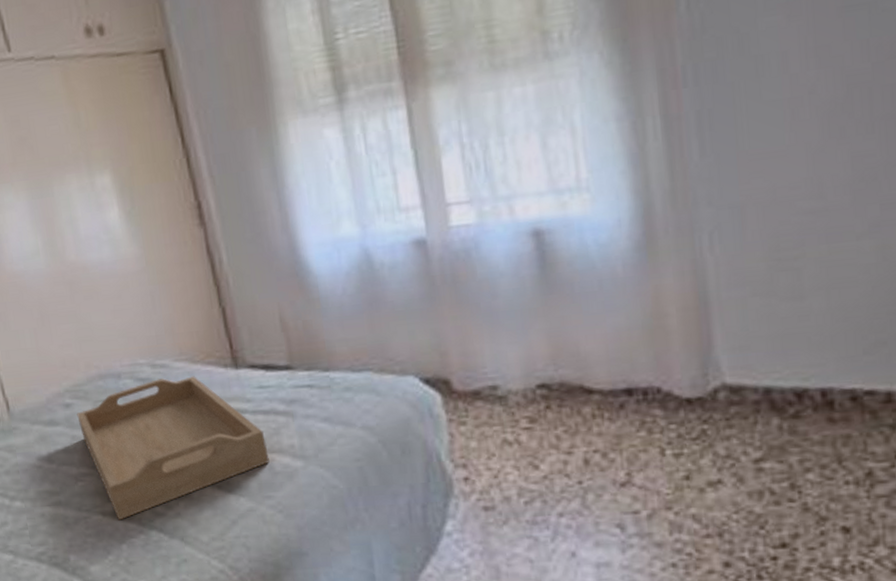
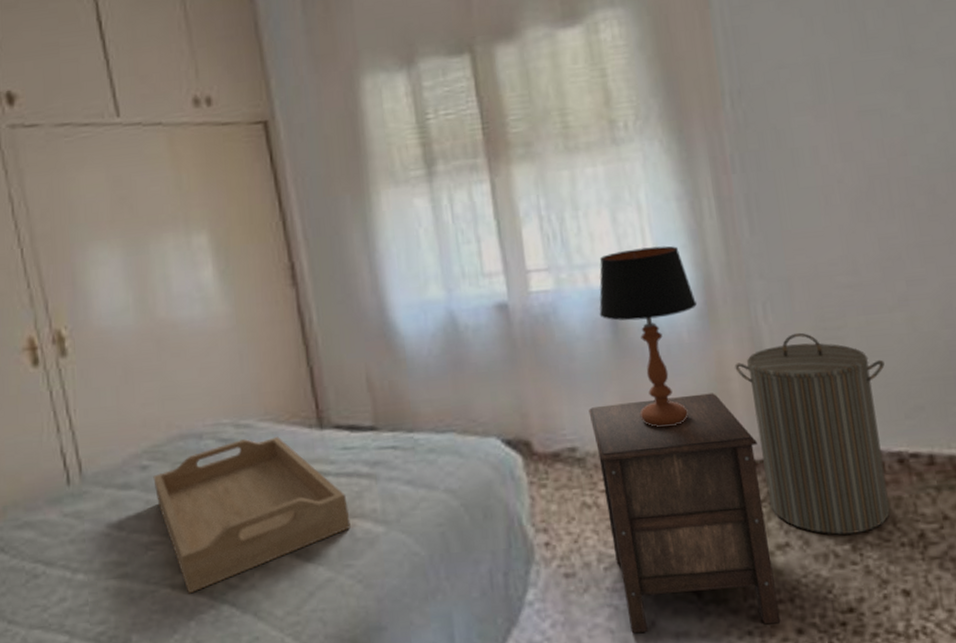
nightstand: none [511,329,707,563] -> present [588,393,781,634]
table lamp: none [525,172,635,365] -> present [599,245,698,428]
laundry hamper: none [673,264,845,473] -> present [734,332,890,535]

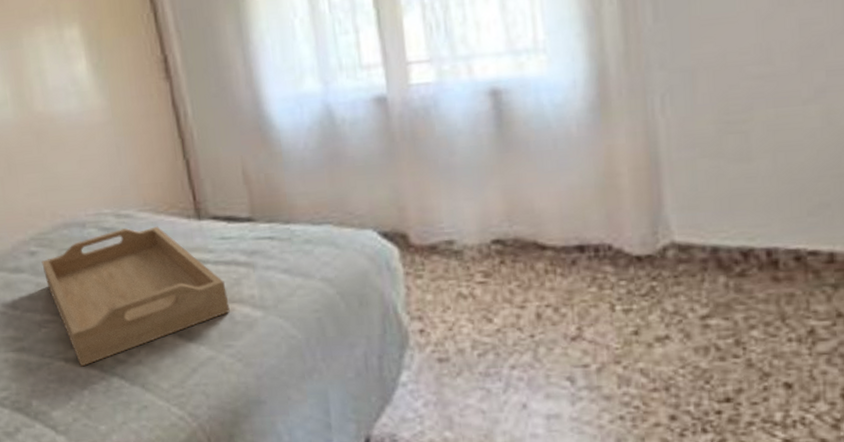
nightstand: present [588,393,781,634] -> none [468,188,654,415]
table lamp: present [599,245,698,428] -> none [483,34,590,222]
laundry hamper: present [734,332,890,535] -> none [625,126,791,329]

